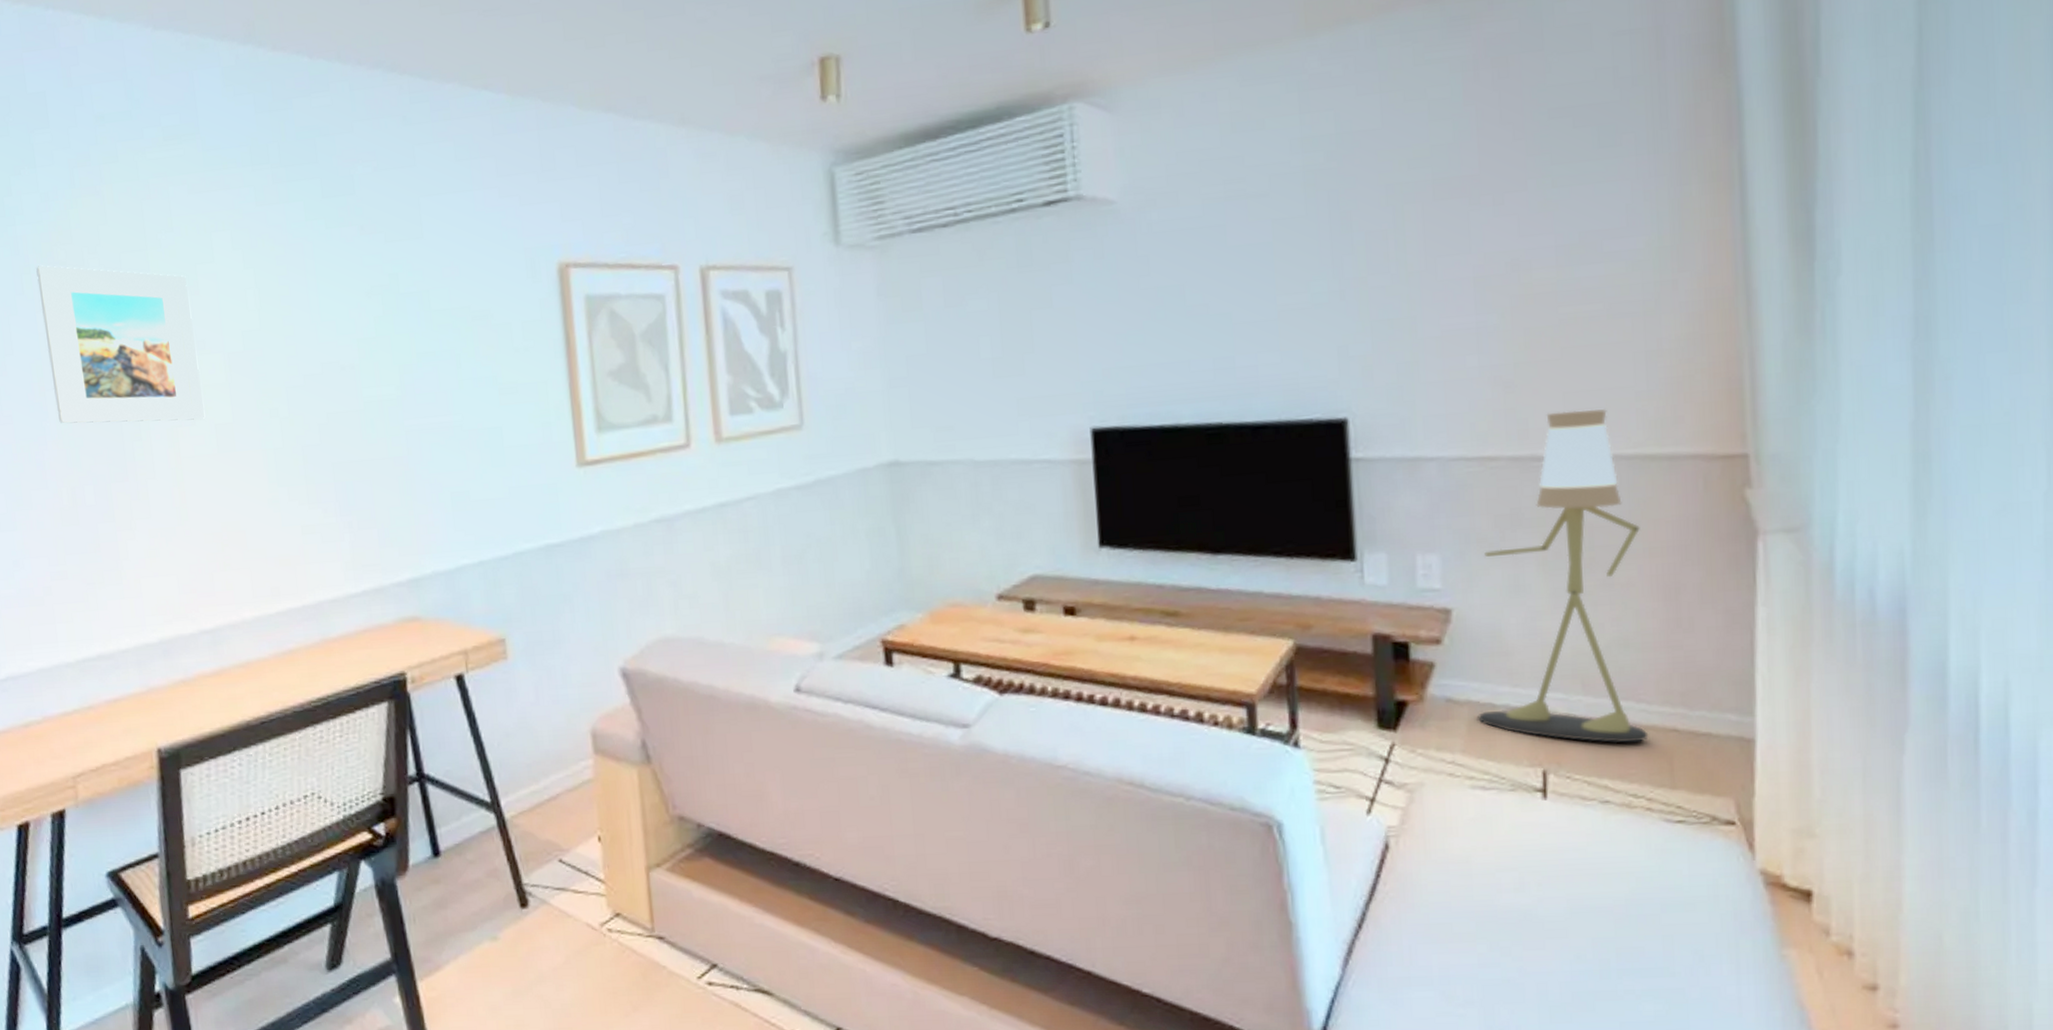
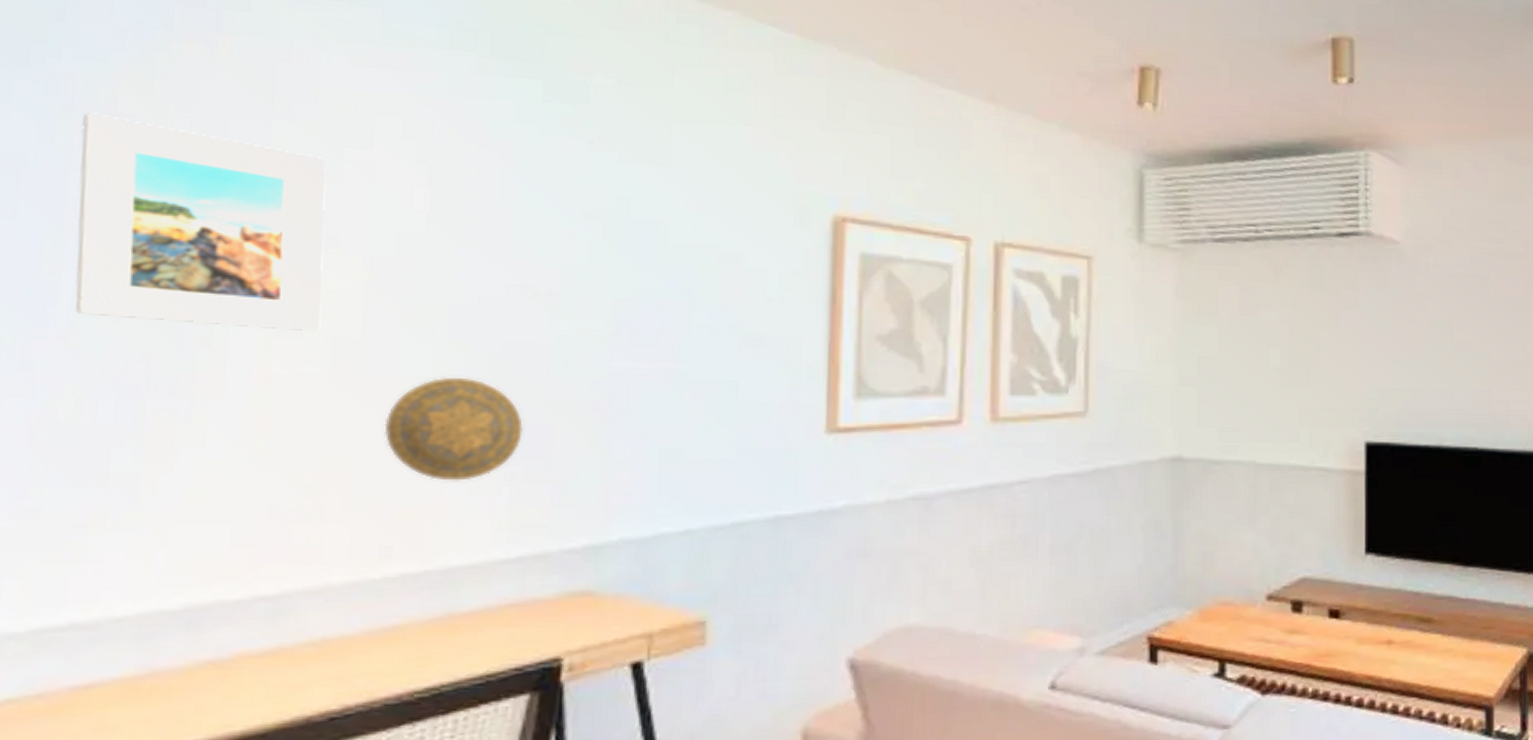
decorative plate: none [258,445,352,532] -> present [384,377,523,481]

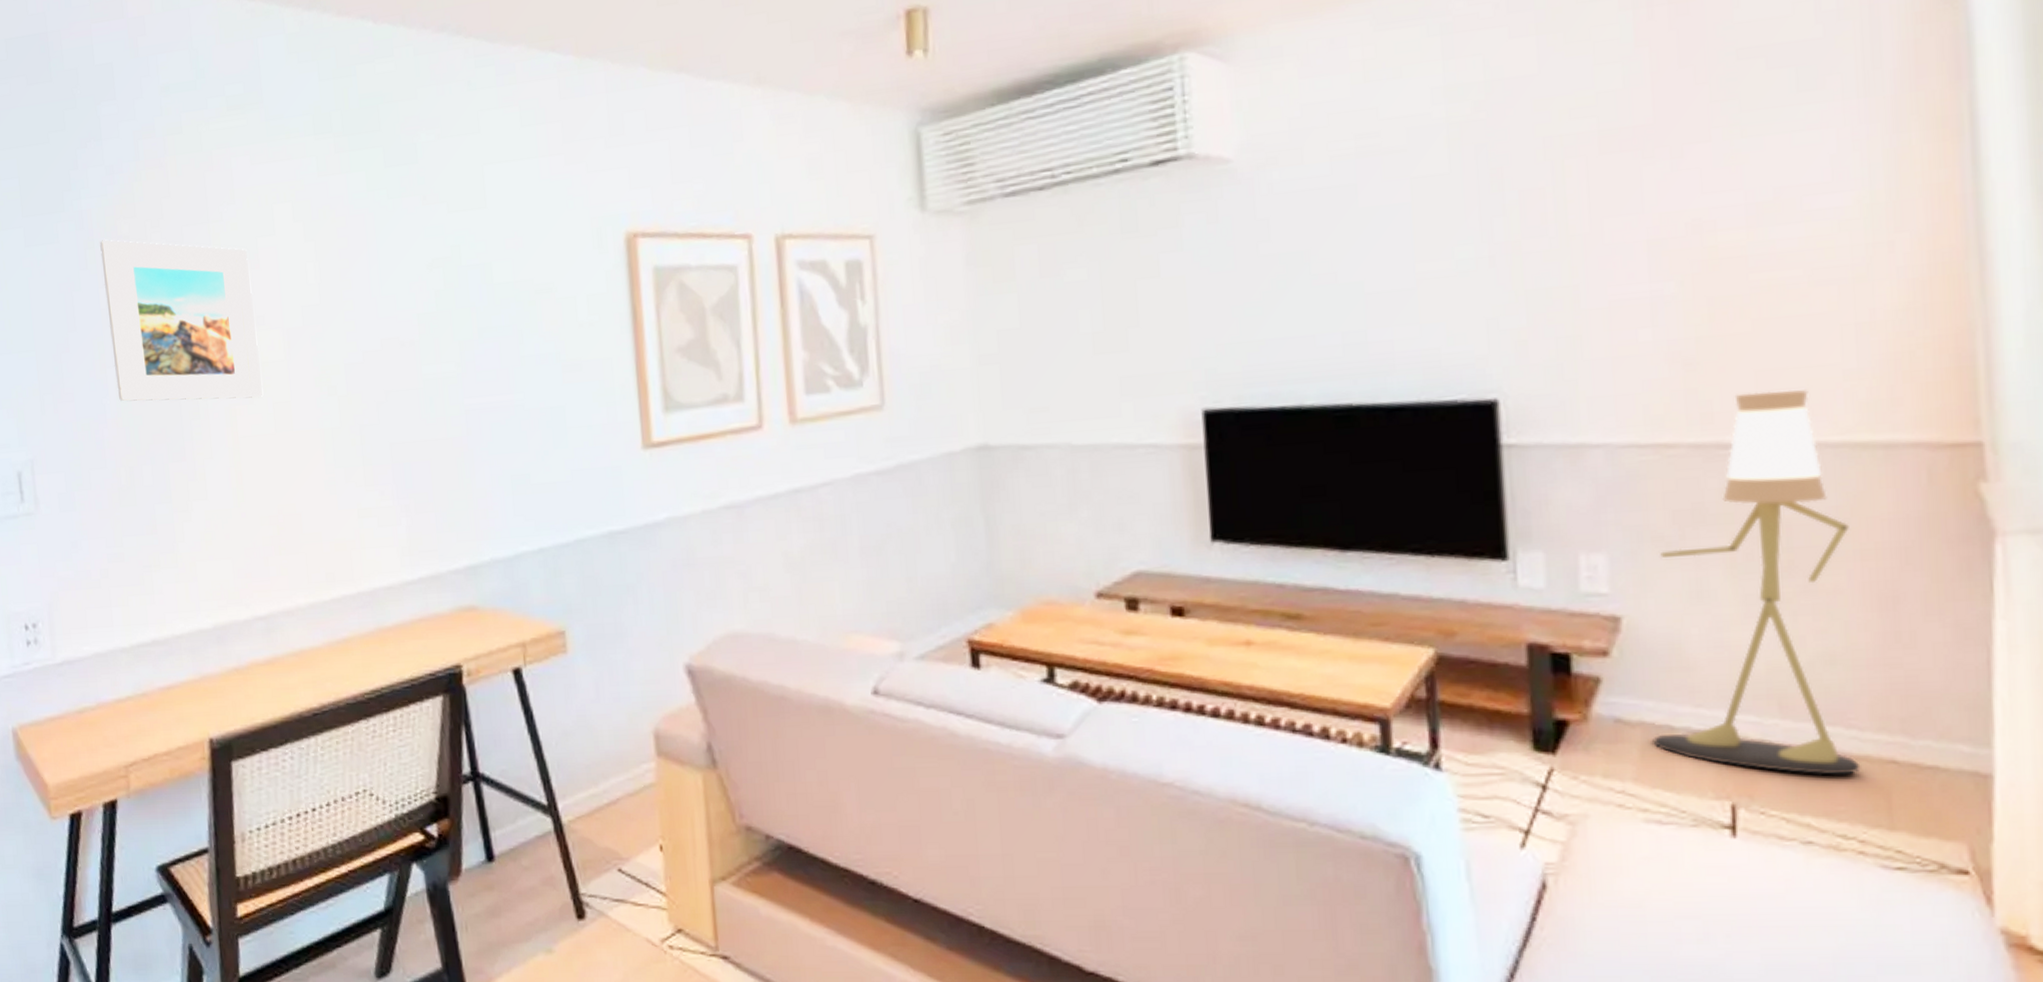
decorative plate: present [384,377,523,481] -> none [314,424,410,516]

